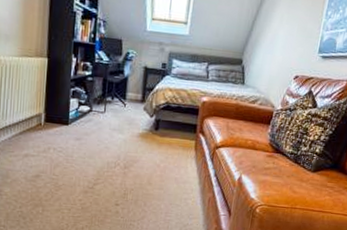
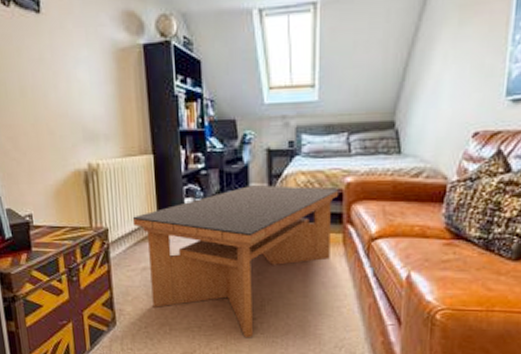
coffee table: none [21,94,197,221] -> present [132,184,339,338]

